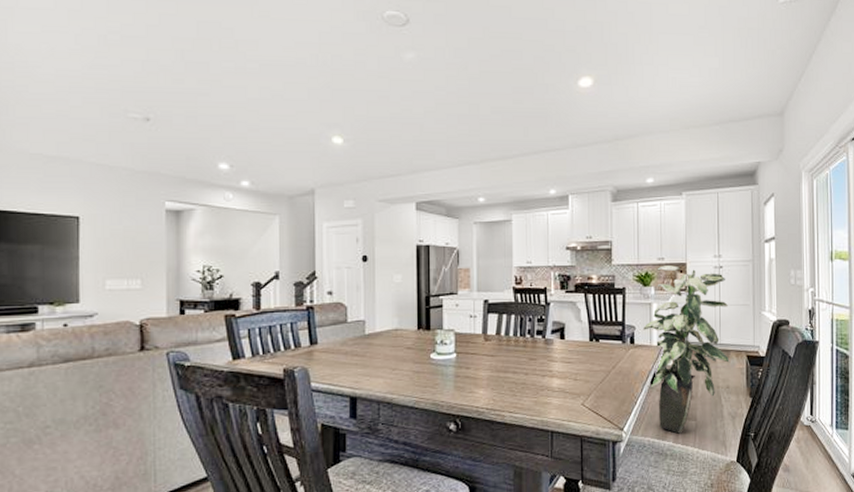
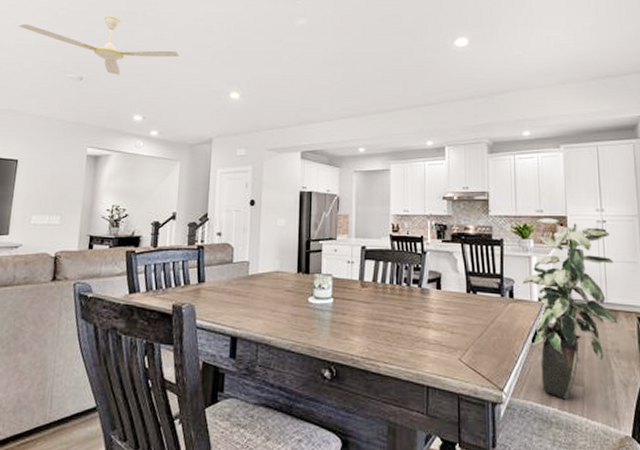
ceiling fan: none [56,43,268,115] -> present [18,16,180,75]

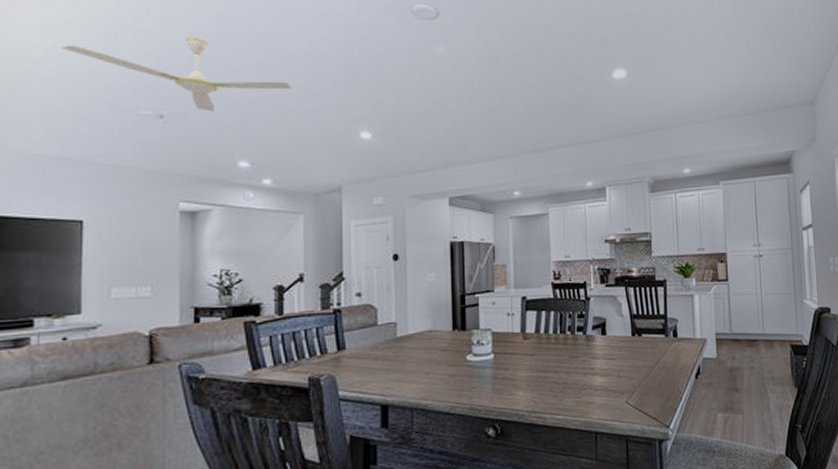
indoor plant: present [523,218,618,400] -> none [686,256,774,429]

